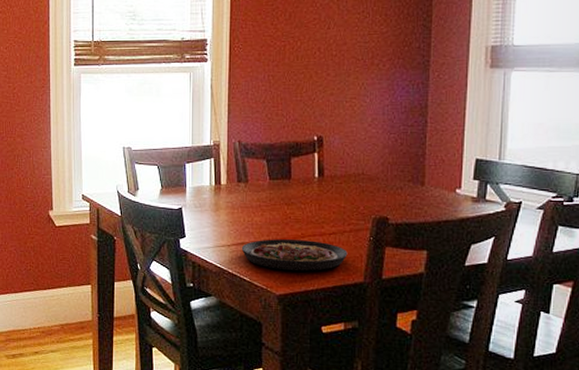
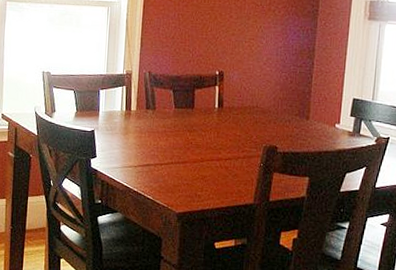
plate: present [241,238,348,271] -> none [146,162,241,192]

